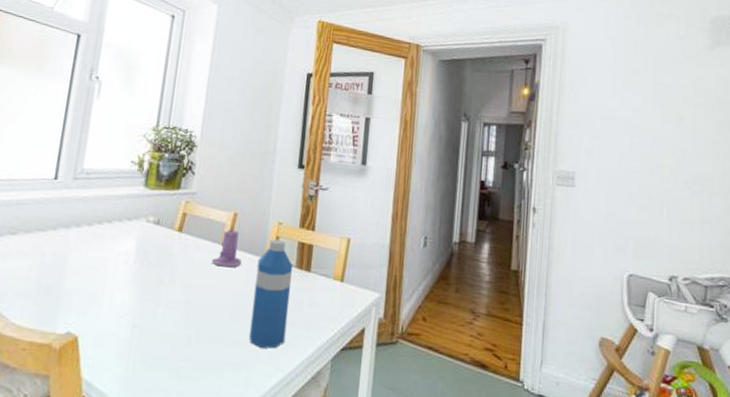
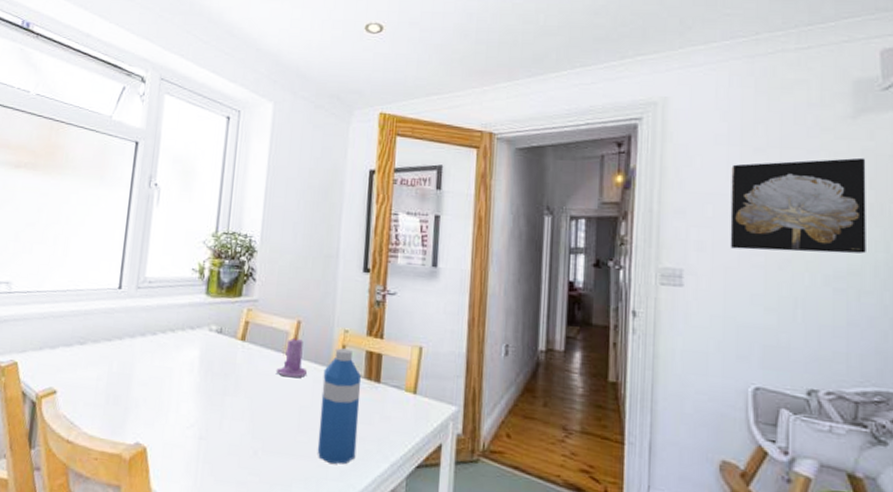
wall art: none [613,82,719,162] -> present [730,157,866,254]

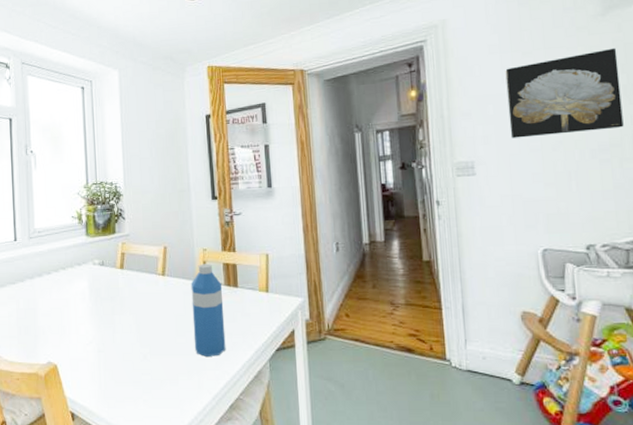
candle: present [276,335,307,378] -> none [152,258,177,293]

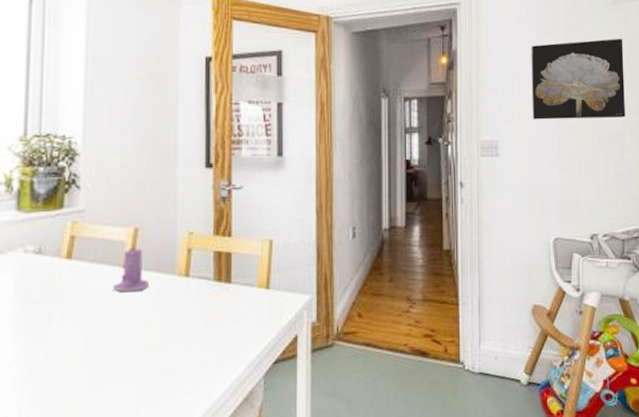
candle: none [152,258,177,293] -> present [112,244,149,293]
water bottle: present [191,264,226,356] -> none [166,252,211,377]

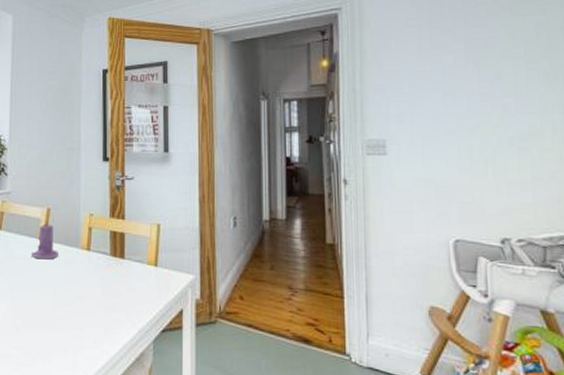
wall art: present [531,38,625,120] -> none [423,31,545,119]

